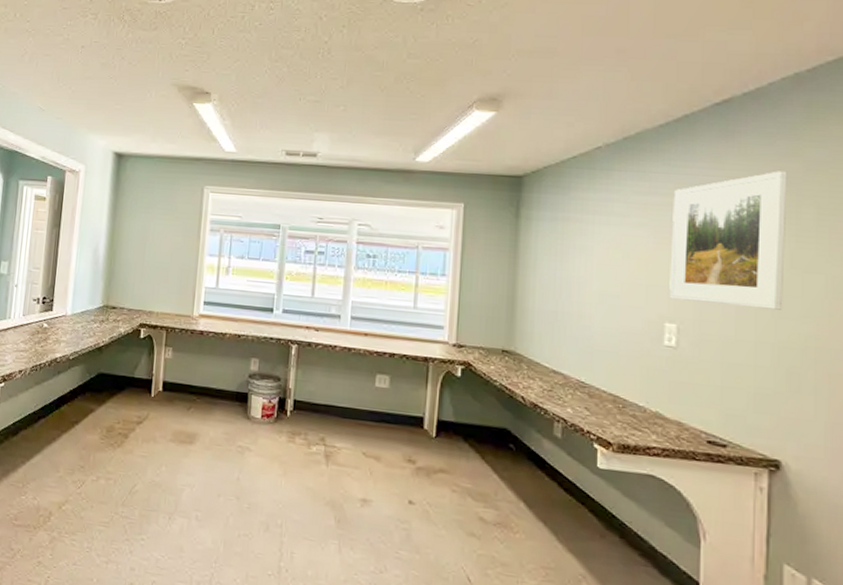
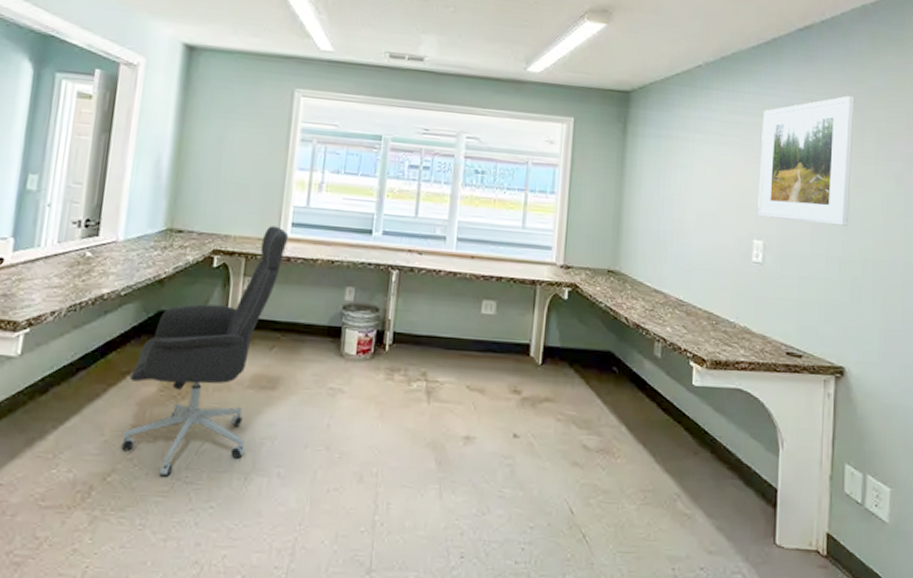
office chair: none [71,304,202,511] -> present [120,225,289,477]

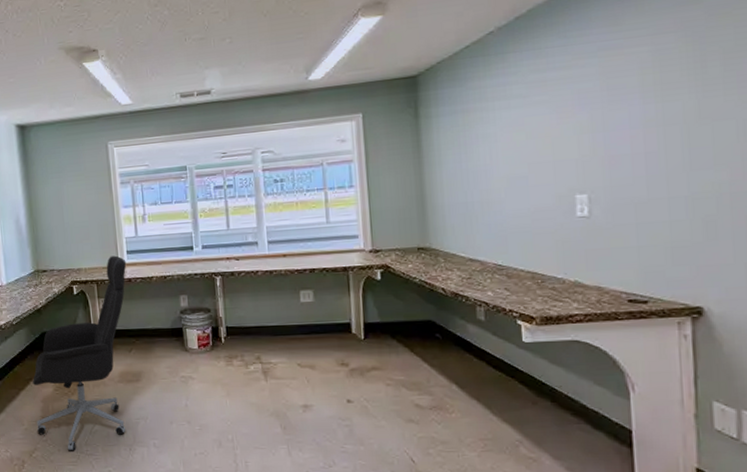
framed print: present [757,95,855,226] -> none [572,21,694,171]

